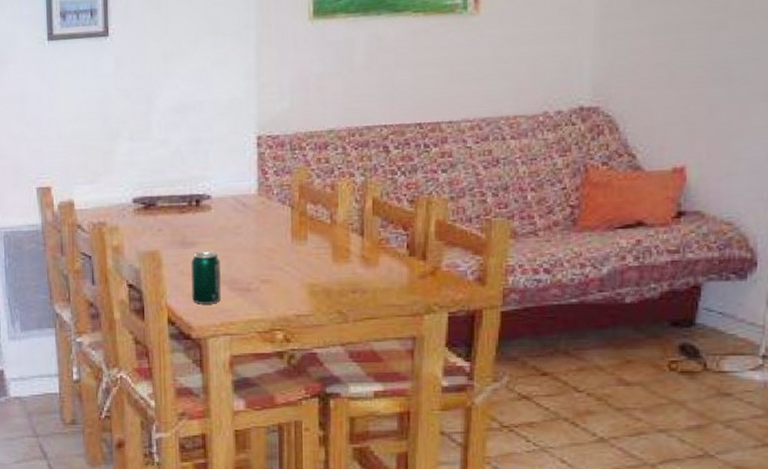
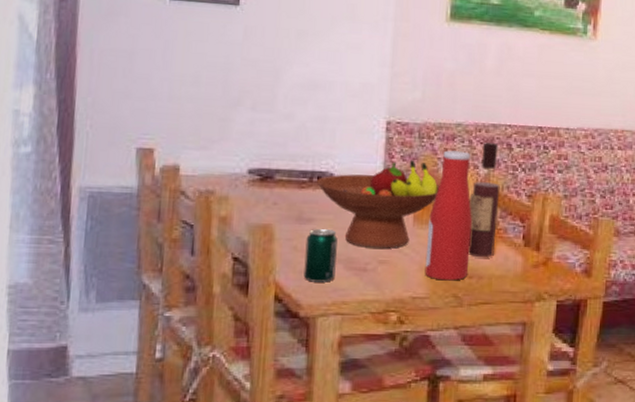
fruit bowl: none [195,174,316,268] -> present [316,160,440,248]
bottle: none [306,159,352,297] -> present [424,150,473,281]
wine bottle: none [348,147,379,271] -> present [468,143,500,258]

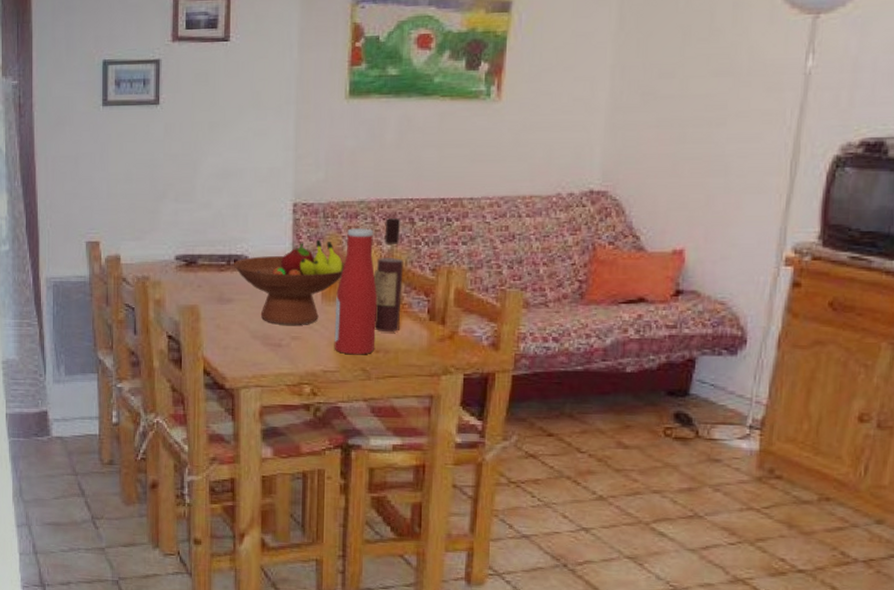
beverage can: present [304,229,338,283] -> none [227,309,254,357]

